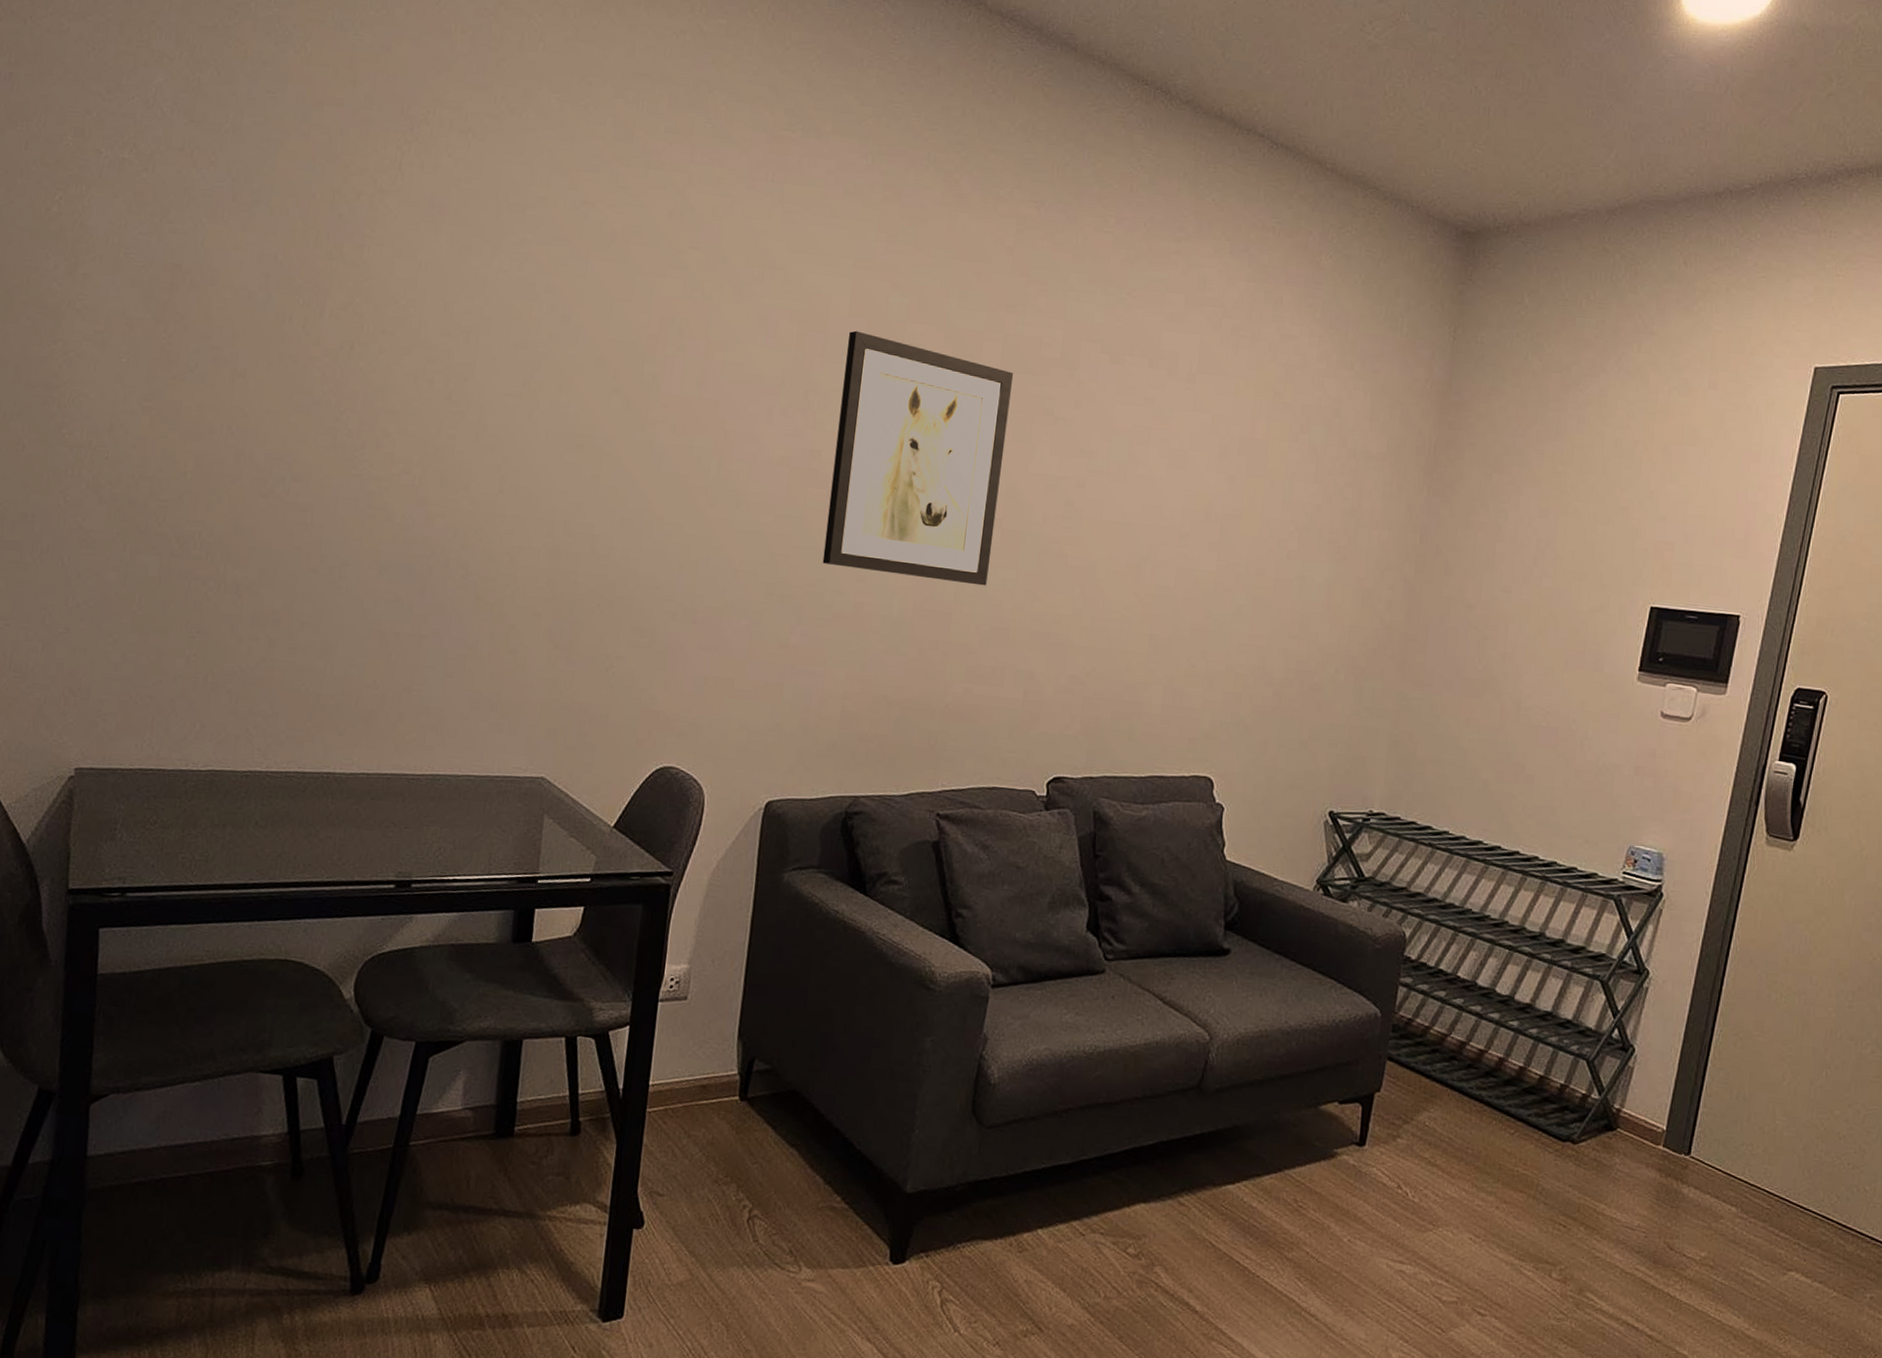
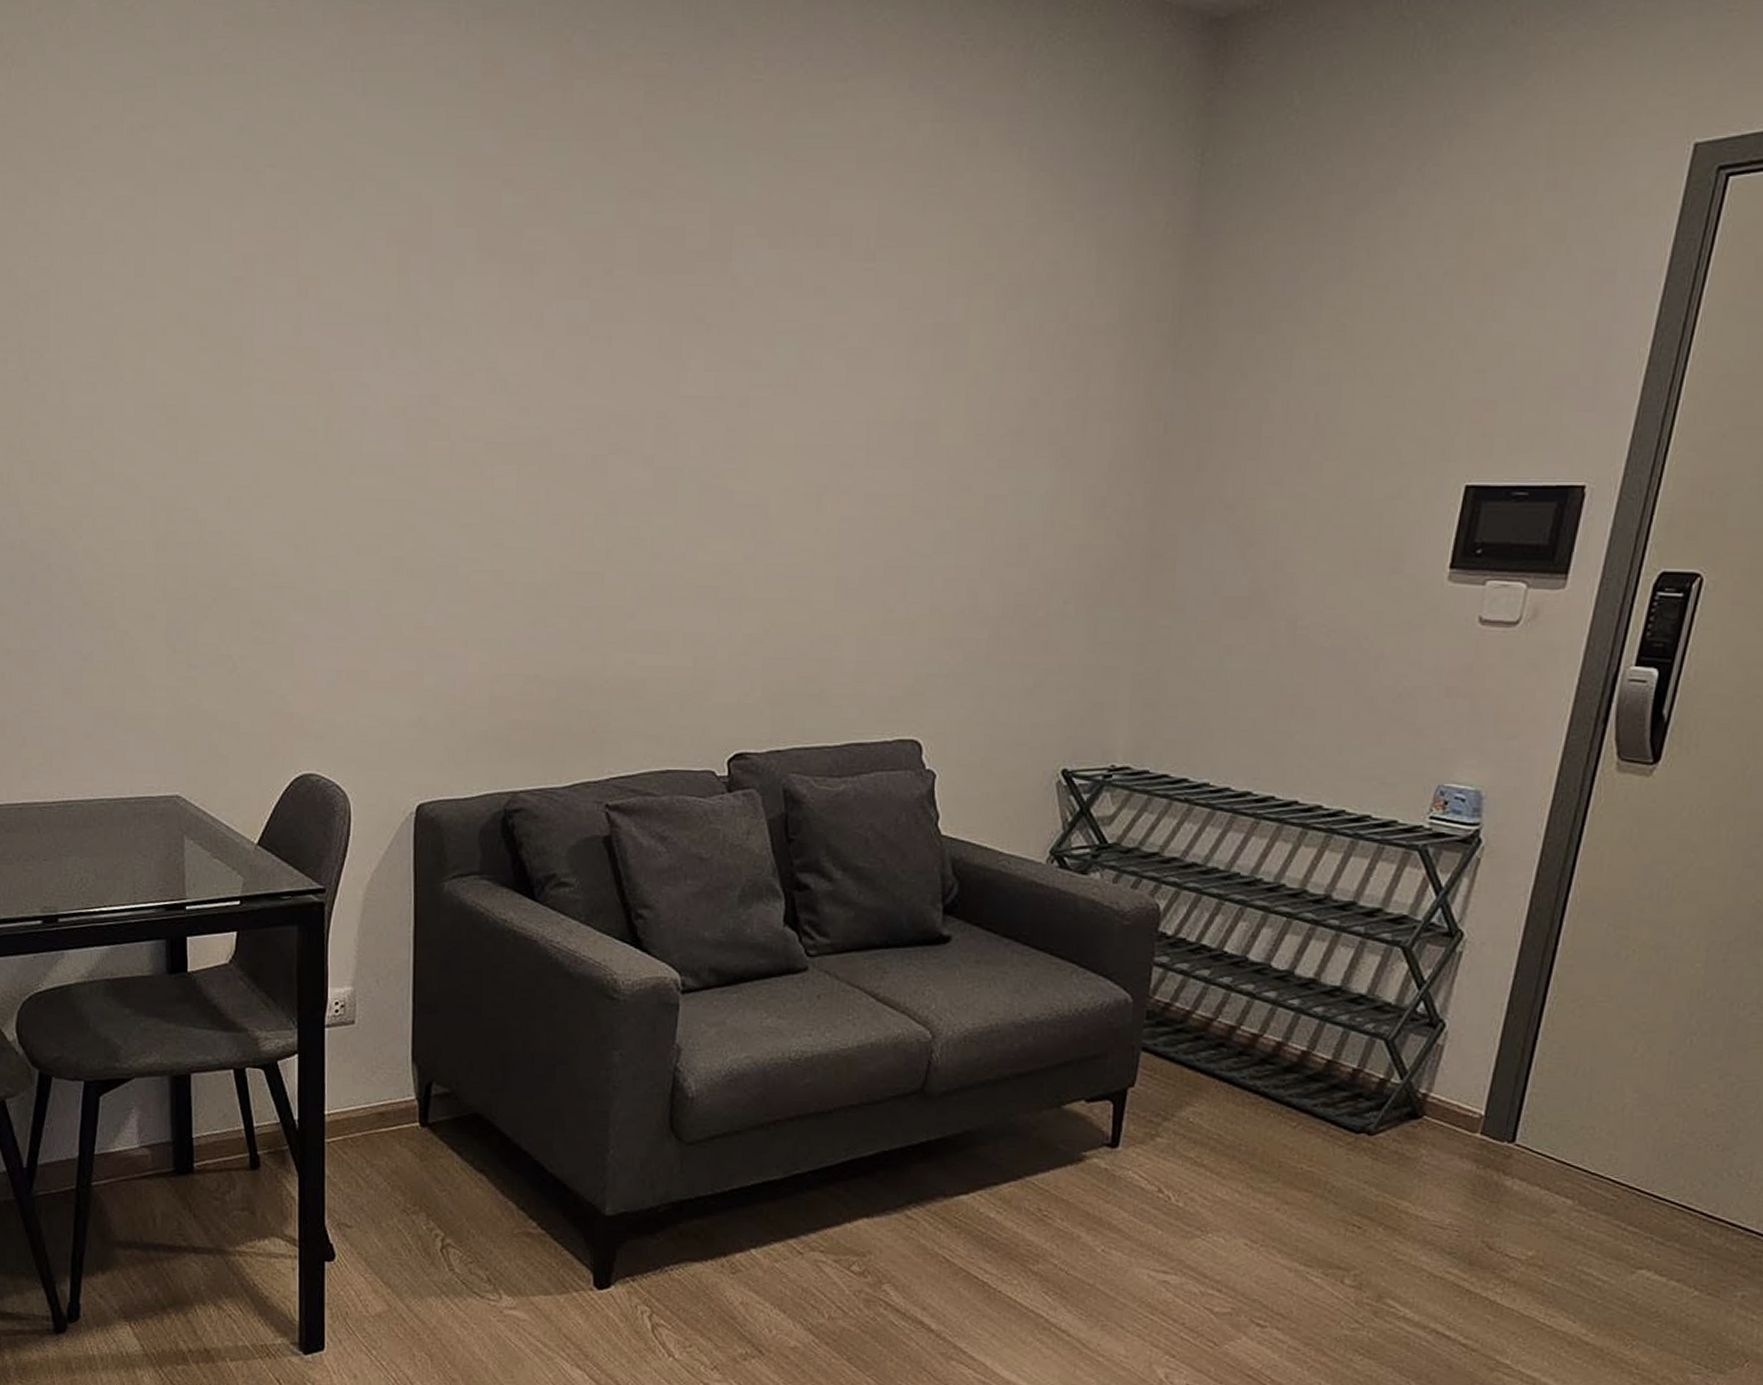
wall art: present [822,330,1014,586] -> none [453,244,655,537]

